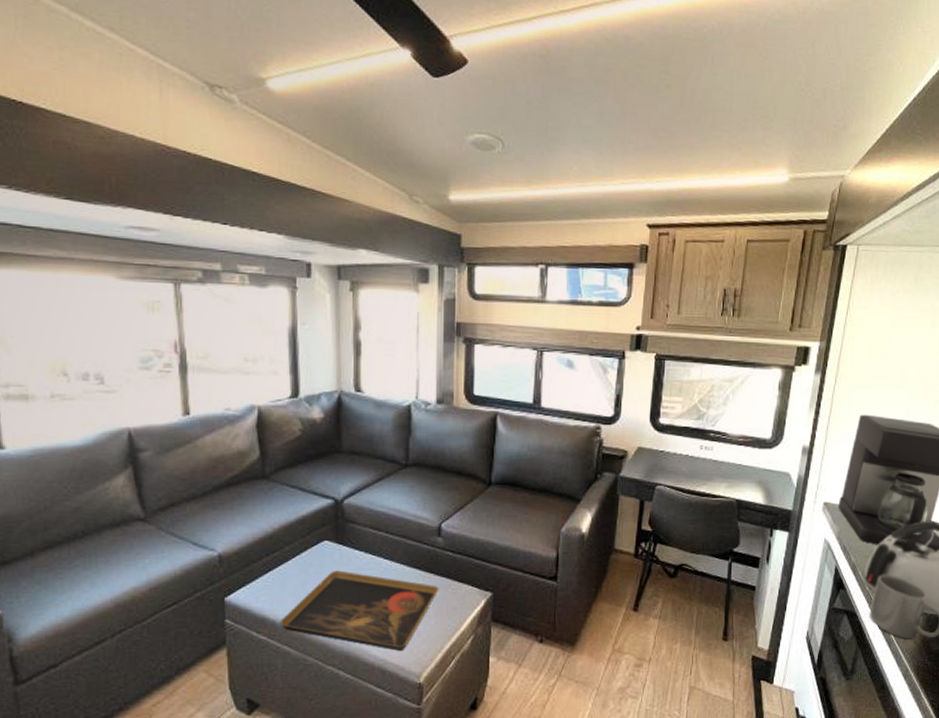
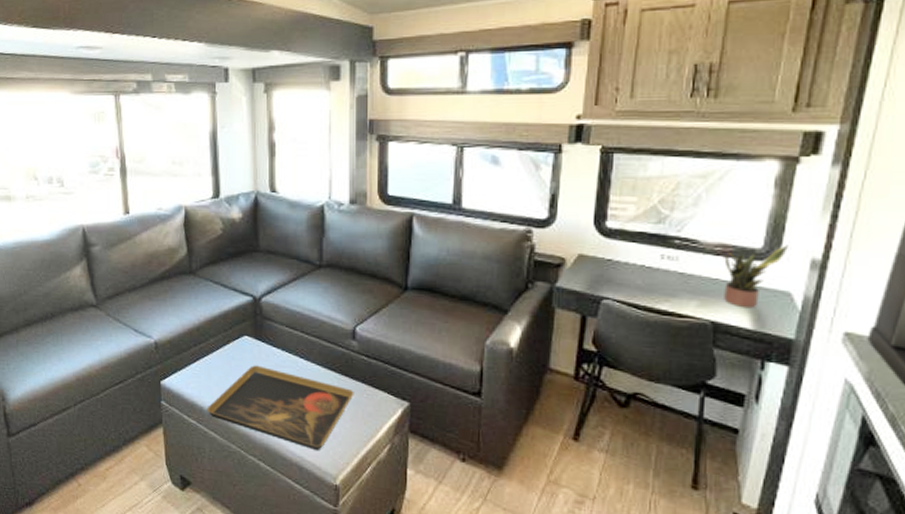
potted plant: none [745,435,788,487] -> present [724,245,788,309]

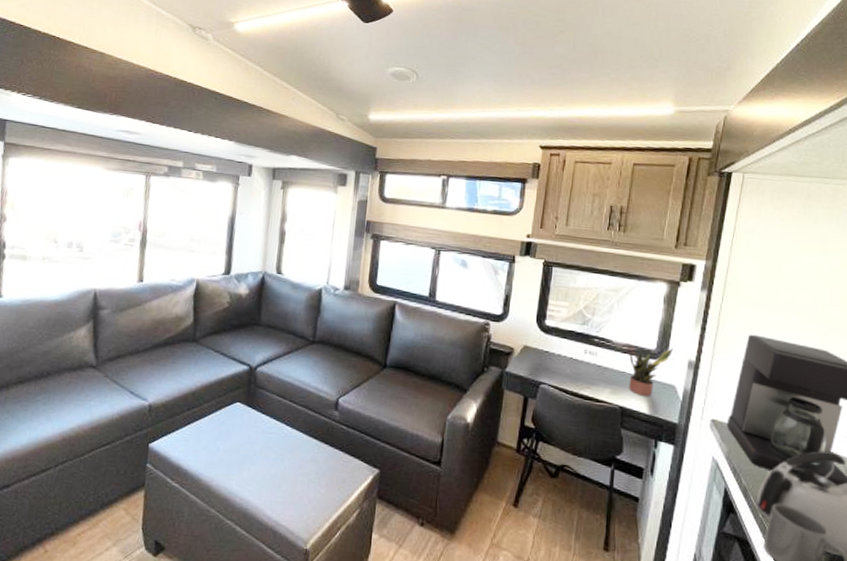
decorative tray: present [206,365,354,451] -> none [191,431,332,516]

